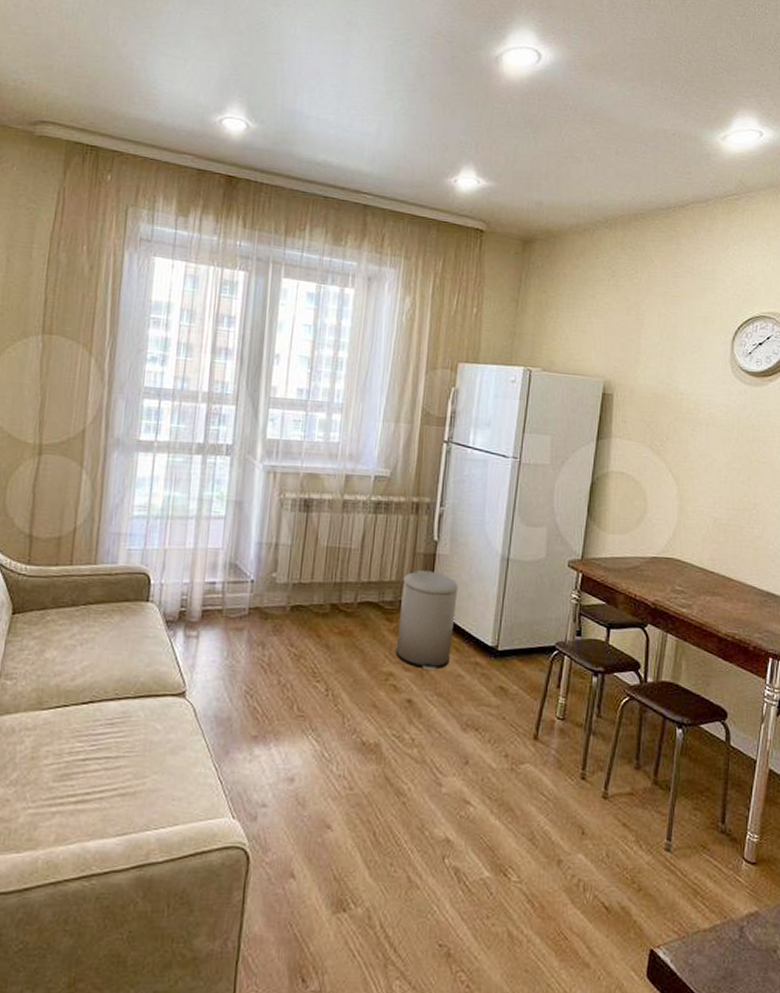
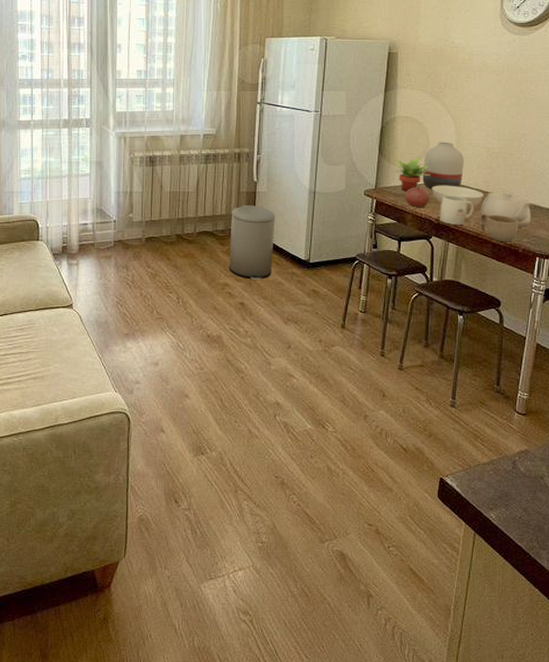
succulent plant: none [602,523,647,566] -> present [392,157,429,192]
fruit: none [616,559,647,588] -> present [404,186,430,208]
vase: none [638,506,687,565] -> present [422,142,464,190]
bowl: none [648,559,709,593] -> present [432,185,484,209]
mug: none [657,573,698,613] -> present [440,195,474,226]
teapot: none [704,572,765,622] -> present [480,191,532,229]
cup: none [704,597,749,637] -> present [480,212,519,242]

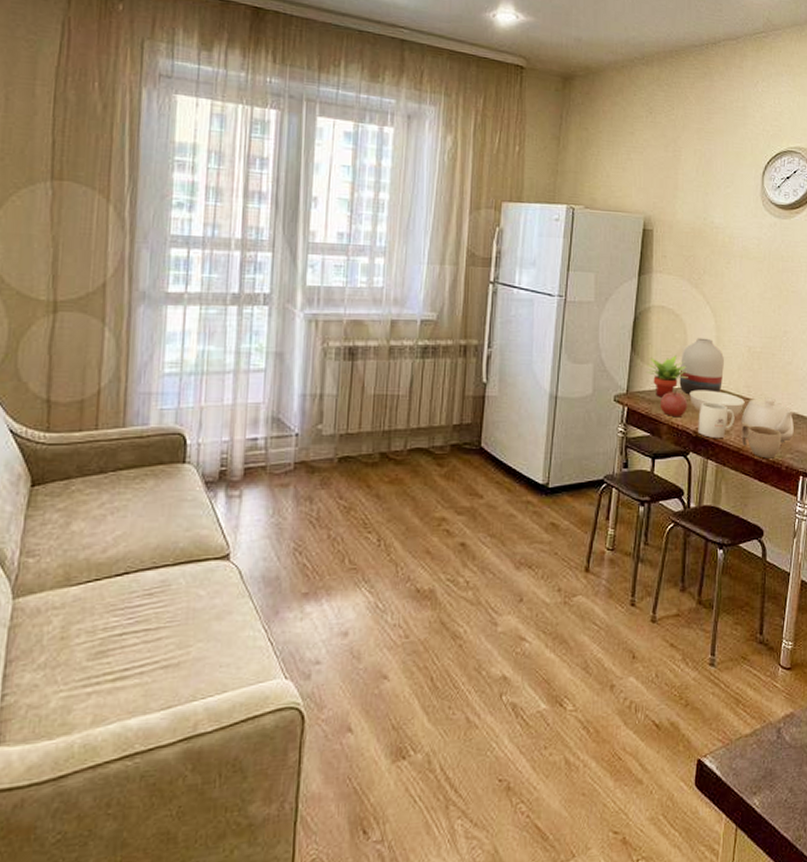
pedal bin: present [229,204,275,281] -> none [447,412,508,513]

